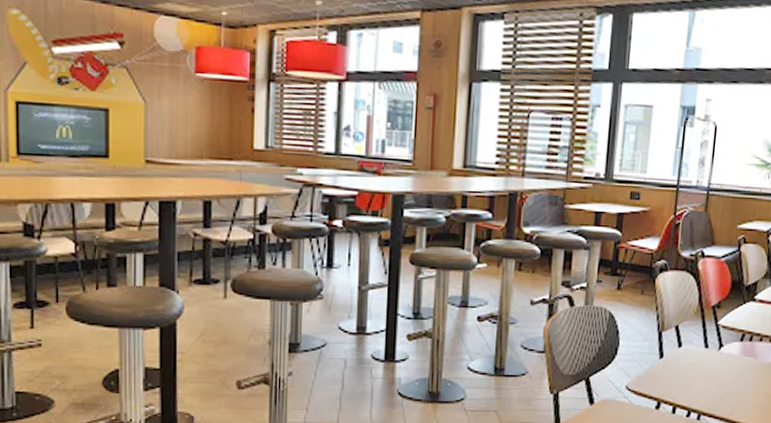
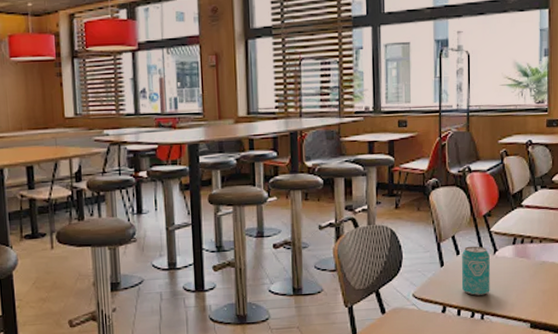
beverage can: none [679,338,714,393] -> present [461,246,490,296]

